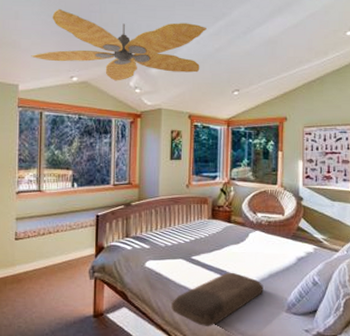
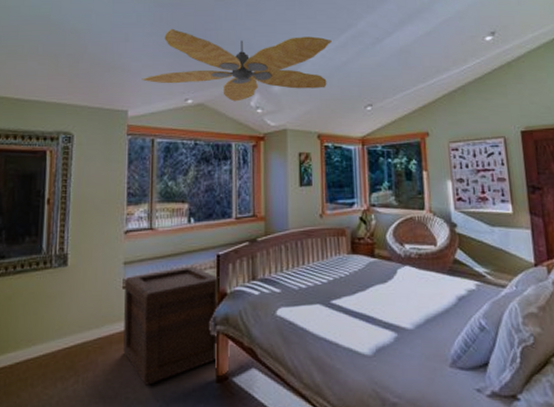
wooden crate: none [16,223,98,318] -> present [123,266,219,385]
cushion: present [171,272,264,327] -> none [310,318,421,390]

